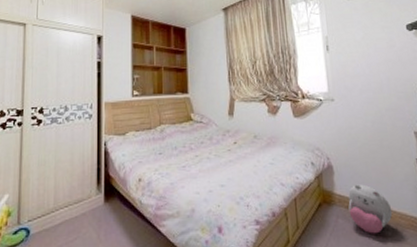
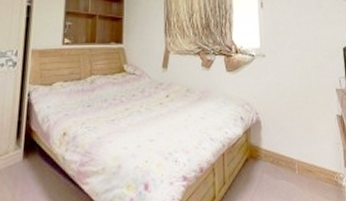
plush toy: present [348,184,393,234] -> none [273,139,314,189]

